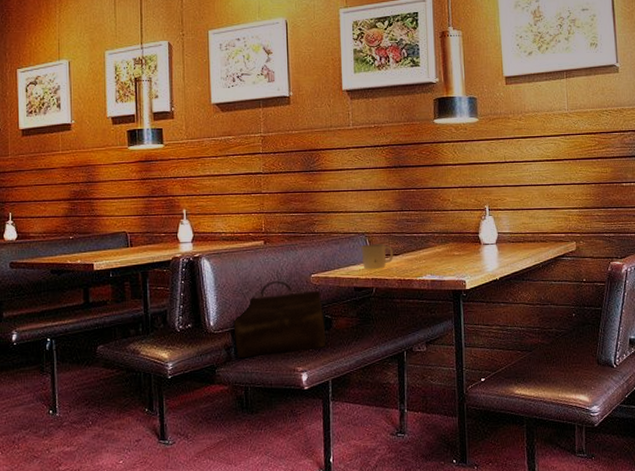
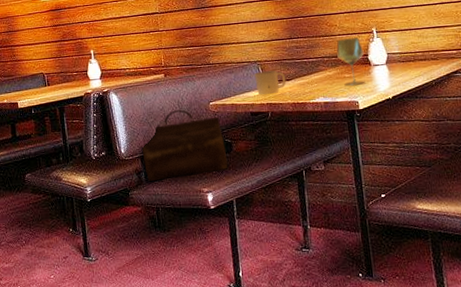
wine glass: none [447,214,475,265] -> present [336,37,366,87]

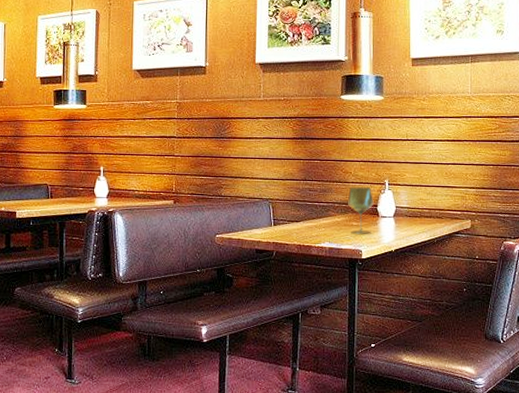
handbag: present [142,109,228,181] -> none [141,238,227,308]
mug: present [254,70,286,96] -> none [264,210,295,234]

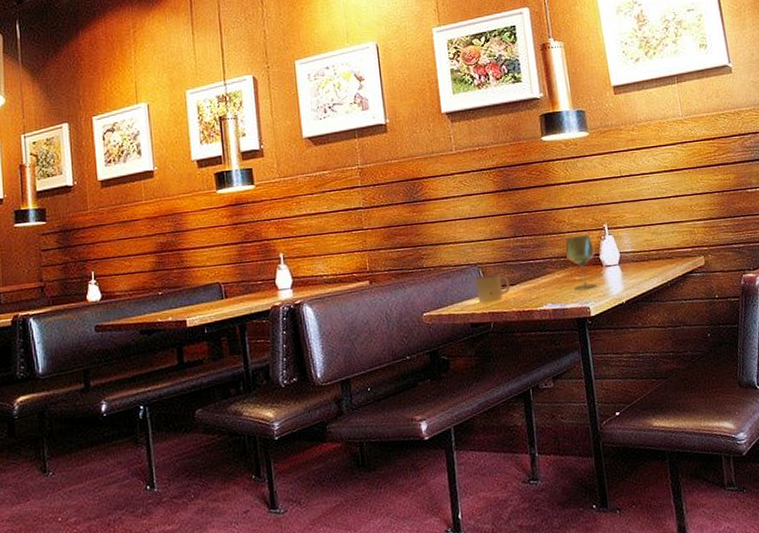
mug: none [264,210,295,234] -> present [474,274,511,304]

